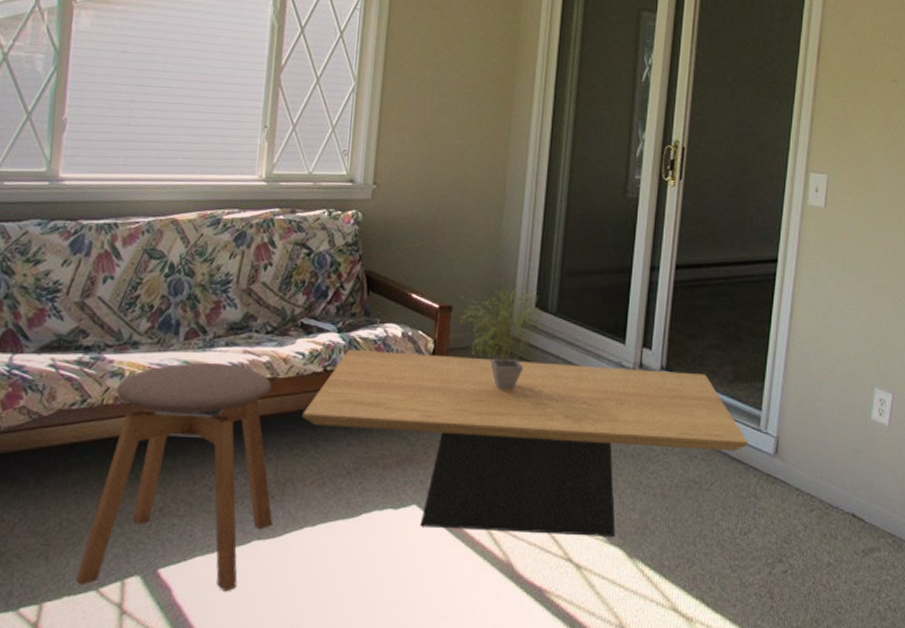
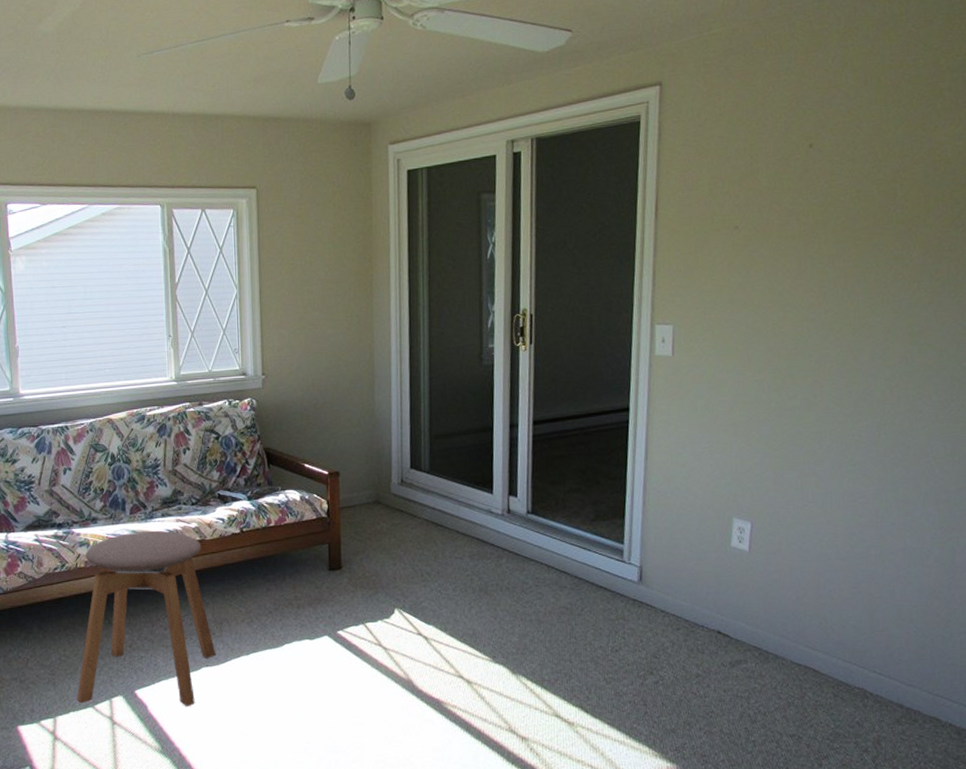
coffee table: present [302,349,748,536] -> none [228,512,613,657]
potted plant: present [460,280,543,390] -> none [346,446,419,539]

